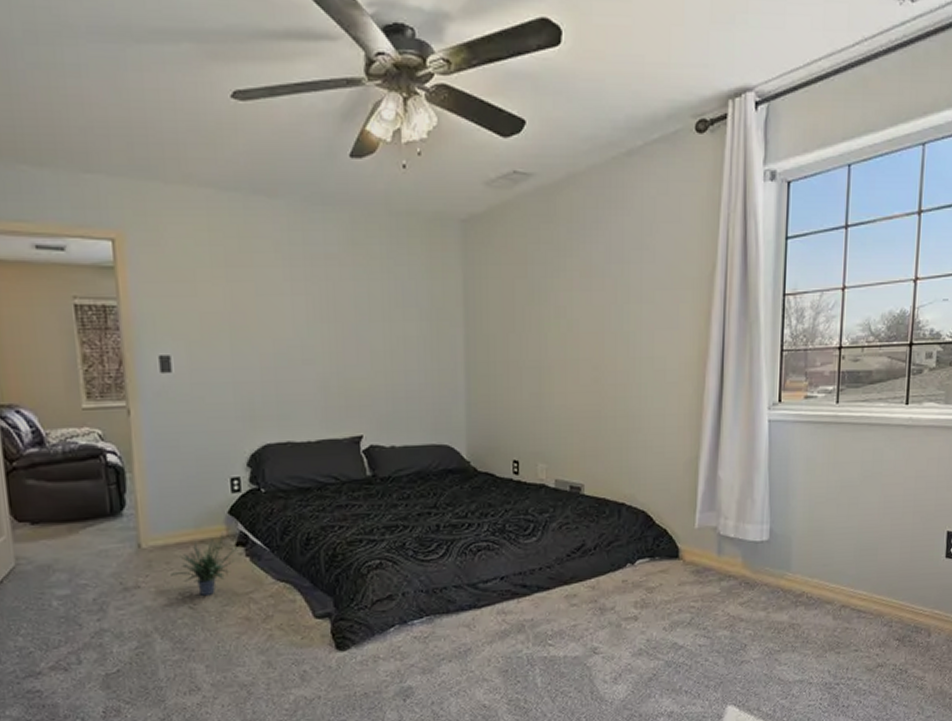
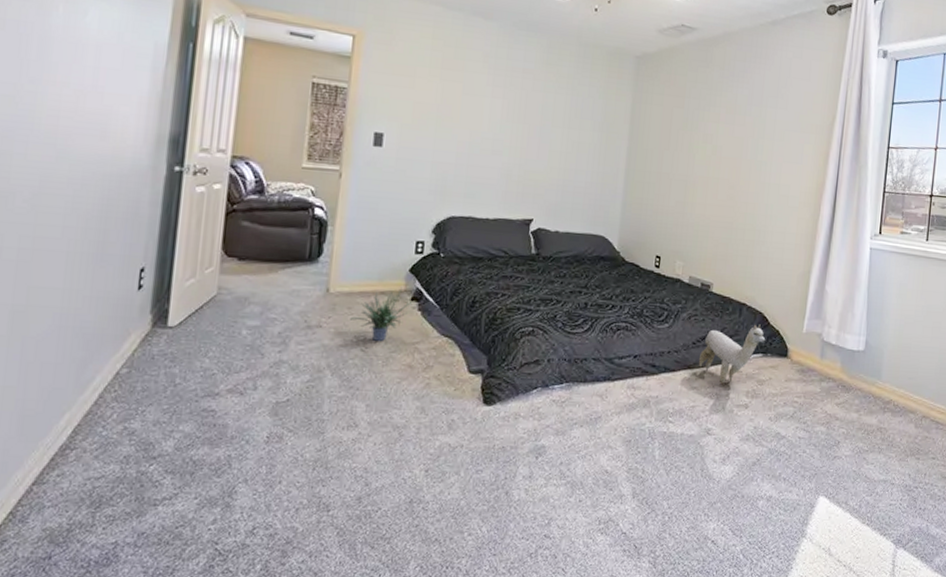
plush toy: none [575,525,652,597] -> present [698,324,766,384]

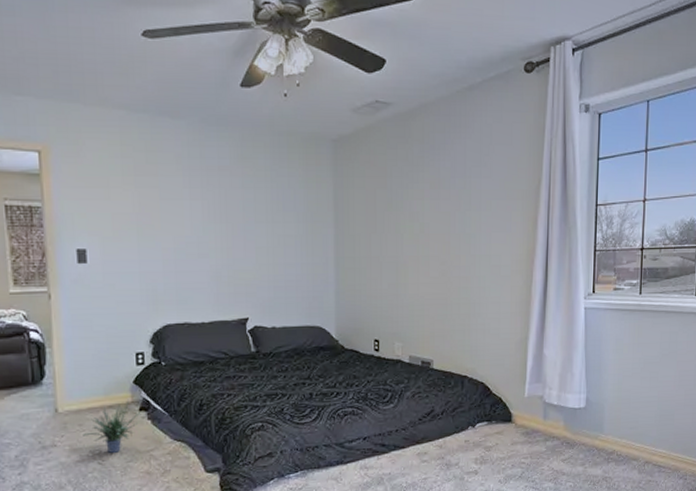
plush toy: present [698,324,766,384] -> none [426,394,489,454]

